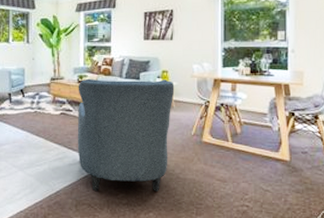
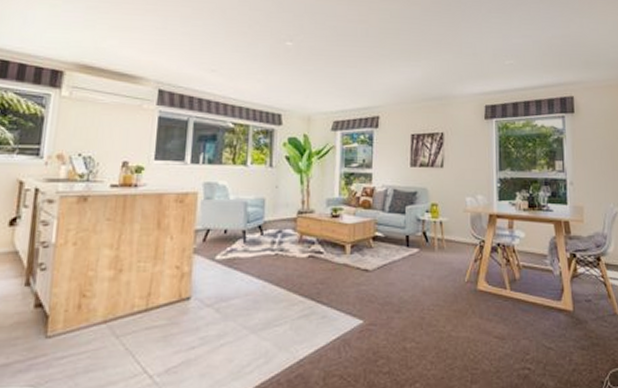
armchair: present [77,78,175,192] -> none [328,212,446,358]

